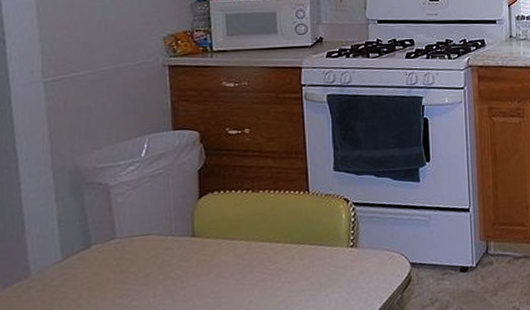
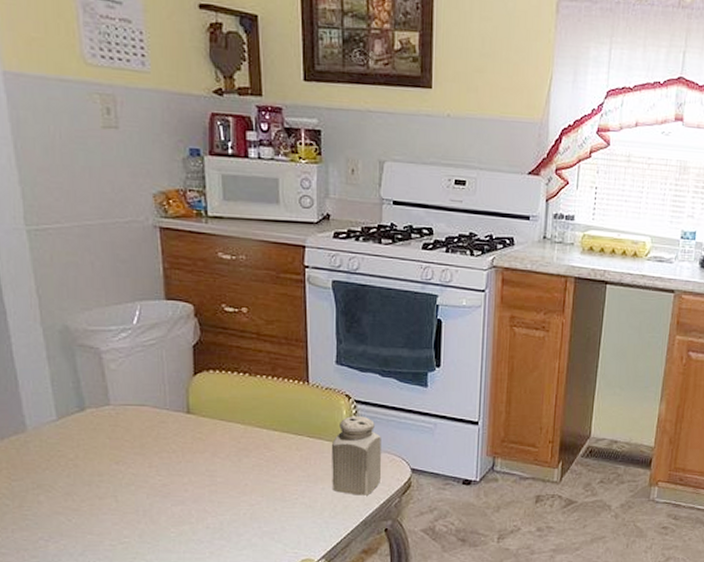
salt shaker: none [332,217,382,298] -> present [331,416,381,496]

